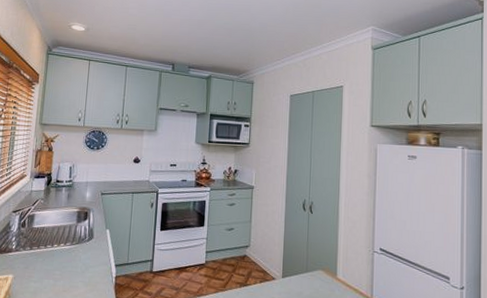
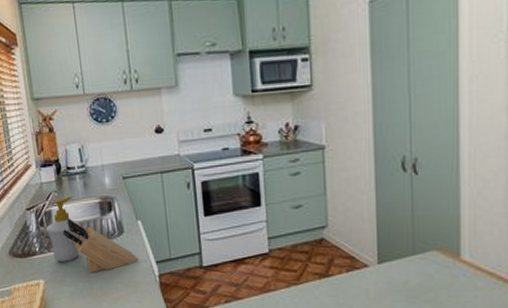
soap bottle: none [25,204,57,260] -> present [45,197,80,262]
knife block: none [41,222,101,271] -> present [63,218,139,273]

